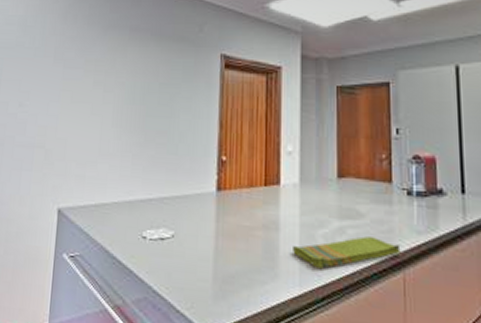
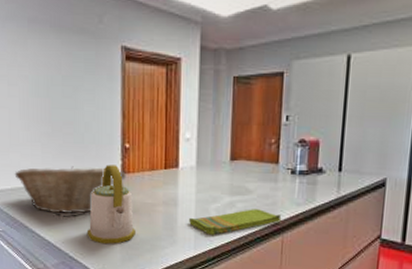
fruit basket: none [100,180,222,236] -> present [14,166,126,213]
kettle: none [174,179,231,277] -> present [86,165,135,245]

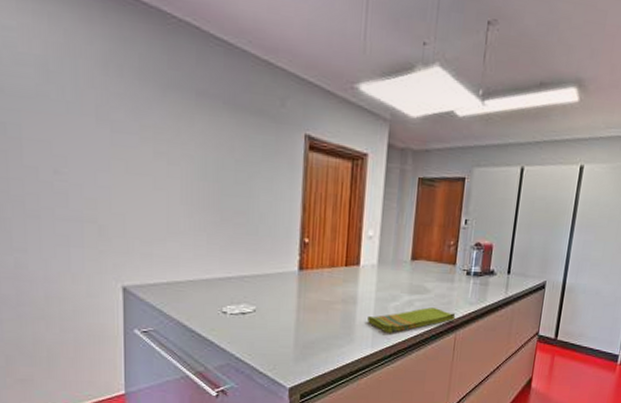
fruit basket: present [14,166,126,213] -> none [171,259,304,311]
kettle: present [86,165,135,245] -> none [256,259,311,344]

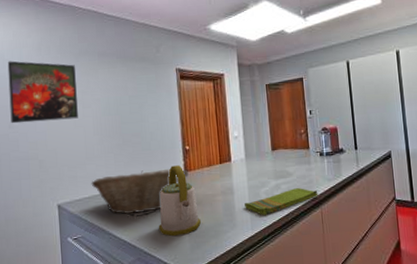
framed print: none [53,74,160,178] -> present [7,61,78,124]
fruit basket: none [171,259,304,311] -> present [91,168,189,214]
kettle: none [256,259,311,344] -> present [158,165,201,237]

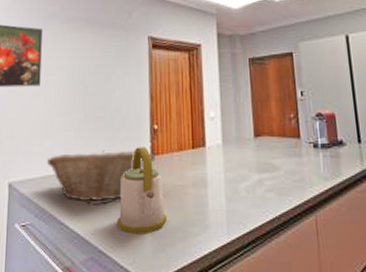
dish towel: present [245,188,318,216] -> none [220,186,312,219]

